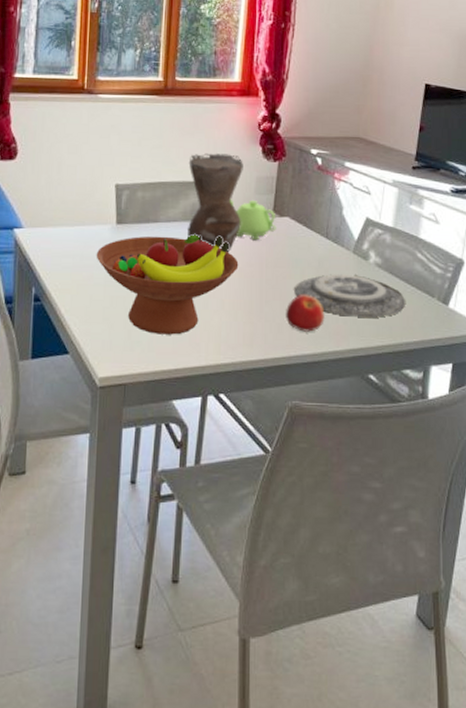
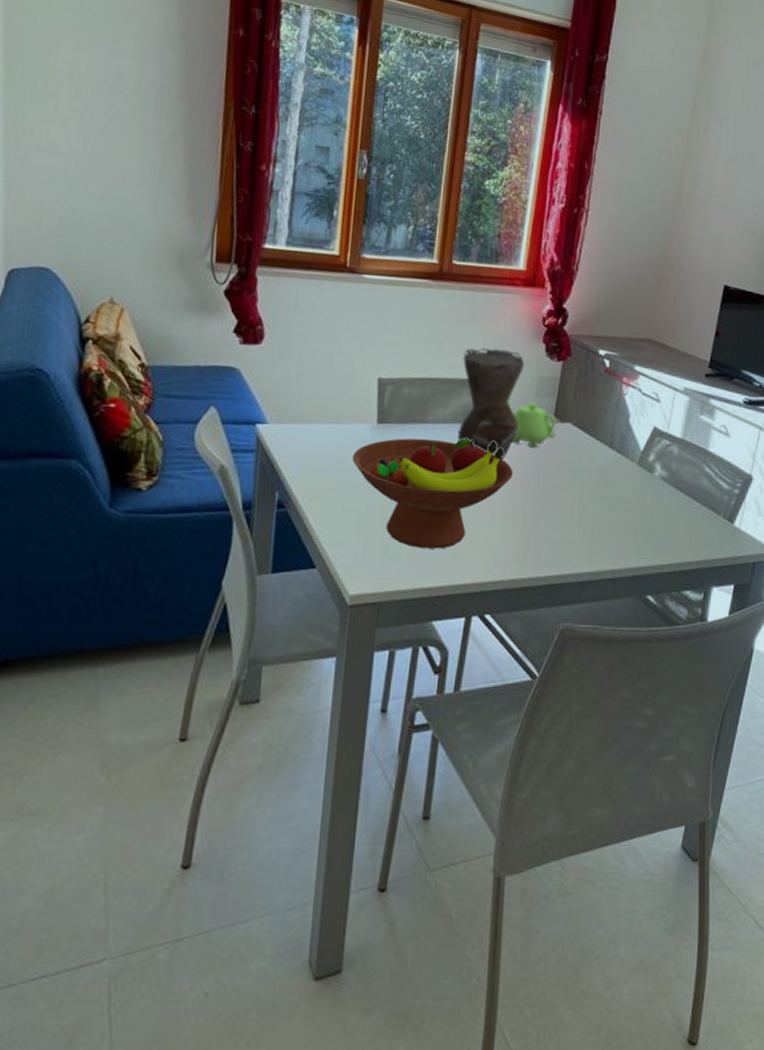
apple: present [286,295,325,332] -> none [562,508,604,549]
plate: present [294,274,406,319] -> none [572,487,691,536]

